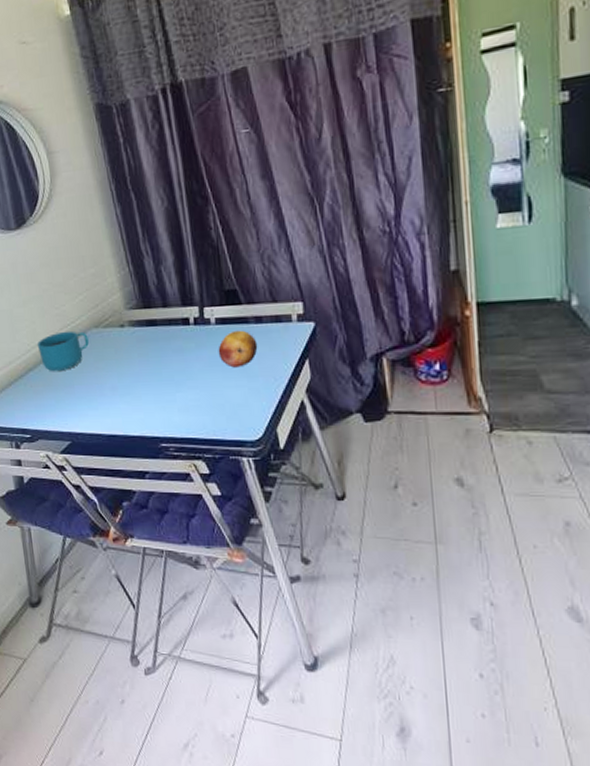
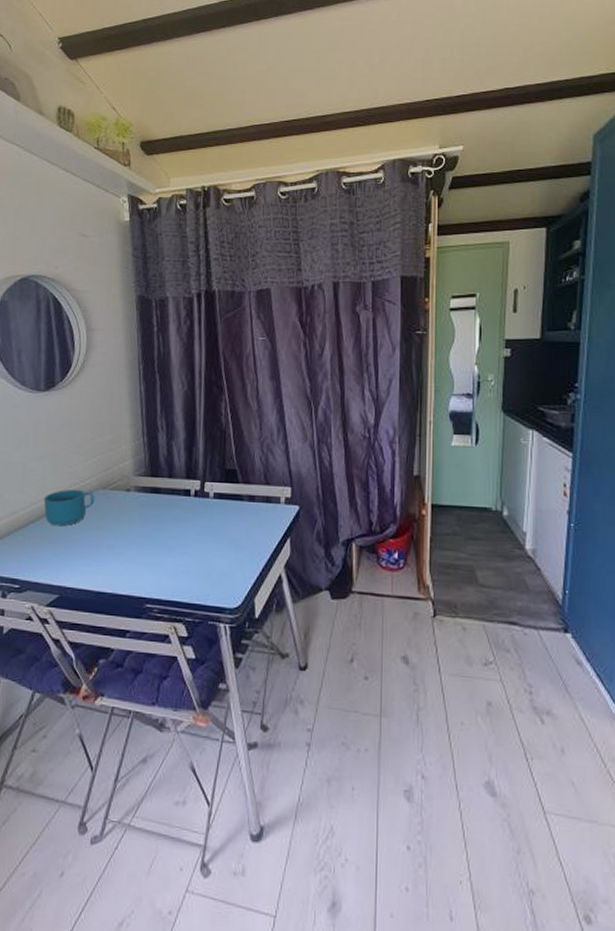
fruit: present [218,330,258,368] -> none [212,505,248,539]

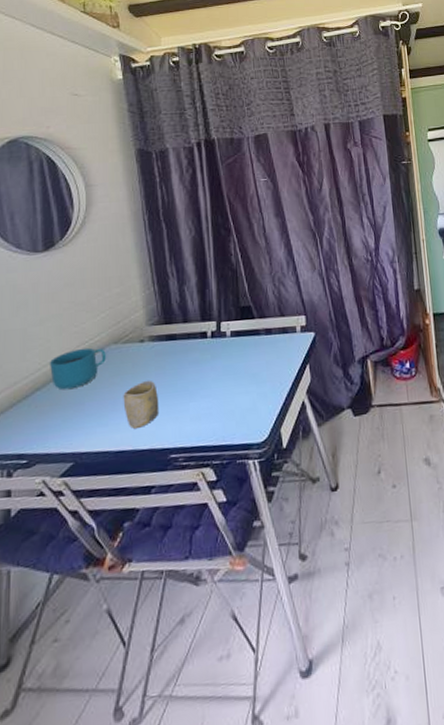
cup: none [106,529,140,575] -> present [123,380,159,430]

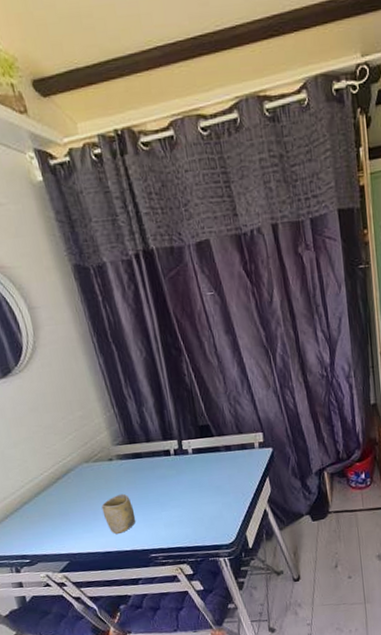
cup: present [49,347,106,390] -> none [30,466,81,504]

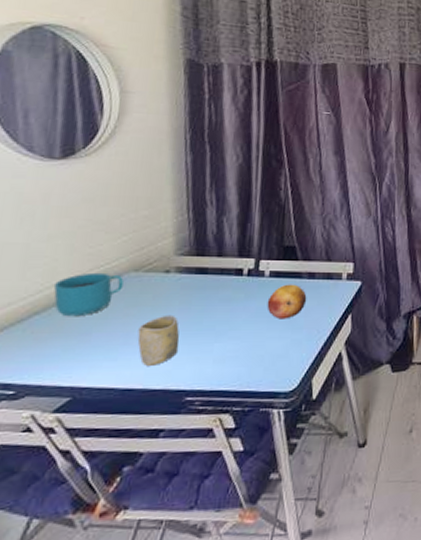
cup: none [30,466,81,504] -> present [53,272,124,317]
fruit: none [195,457,229,488] -> present [267,284,307,319]

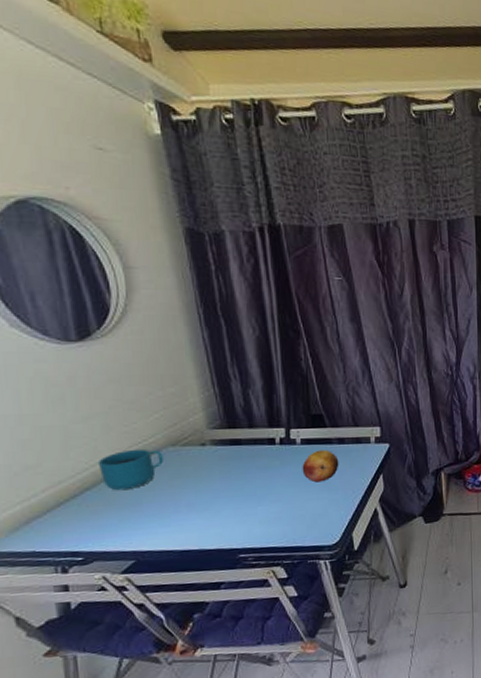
cup: present [137,314,180,367] -> none [185,483,226,531]

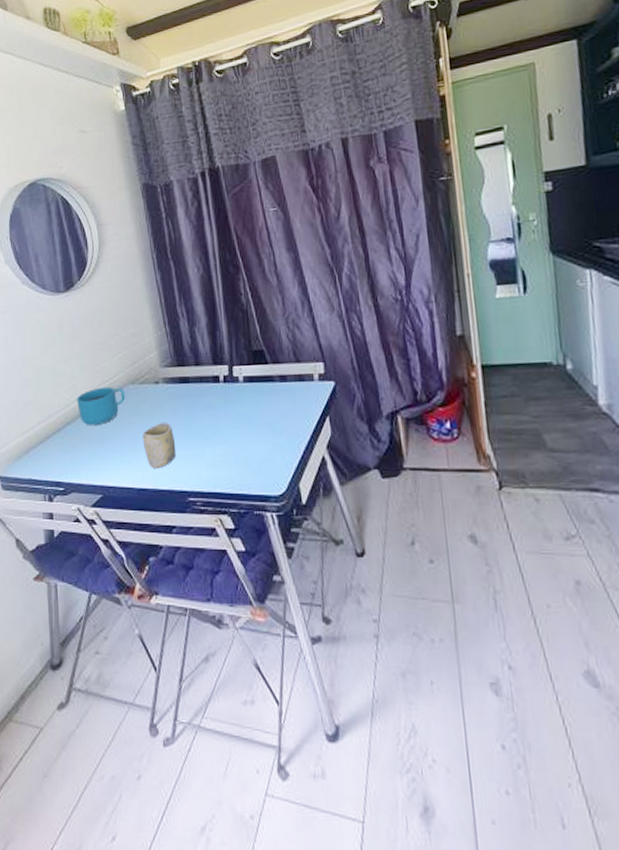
cup: none [185,483,226,531] -> present [142,422,176,470]
fruit: present [302,449,339,483] -> none [245,388,282,424]

